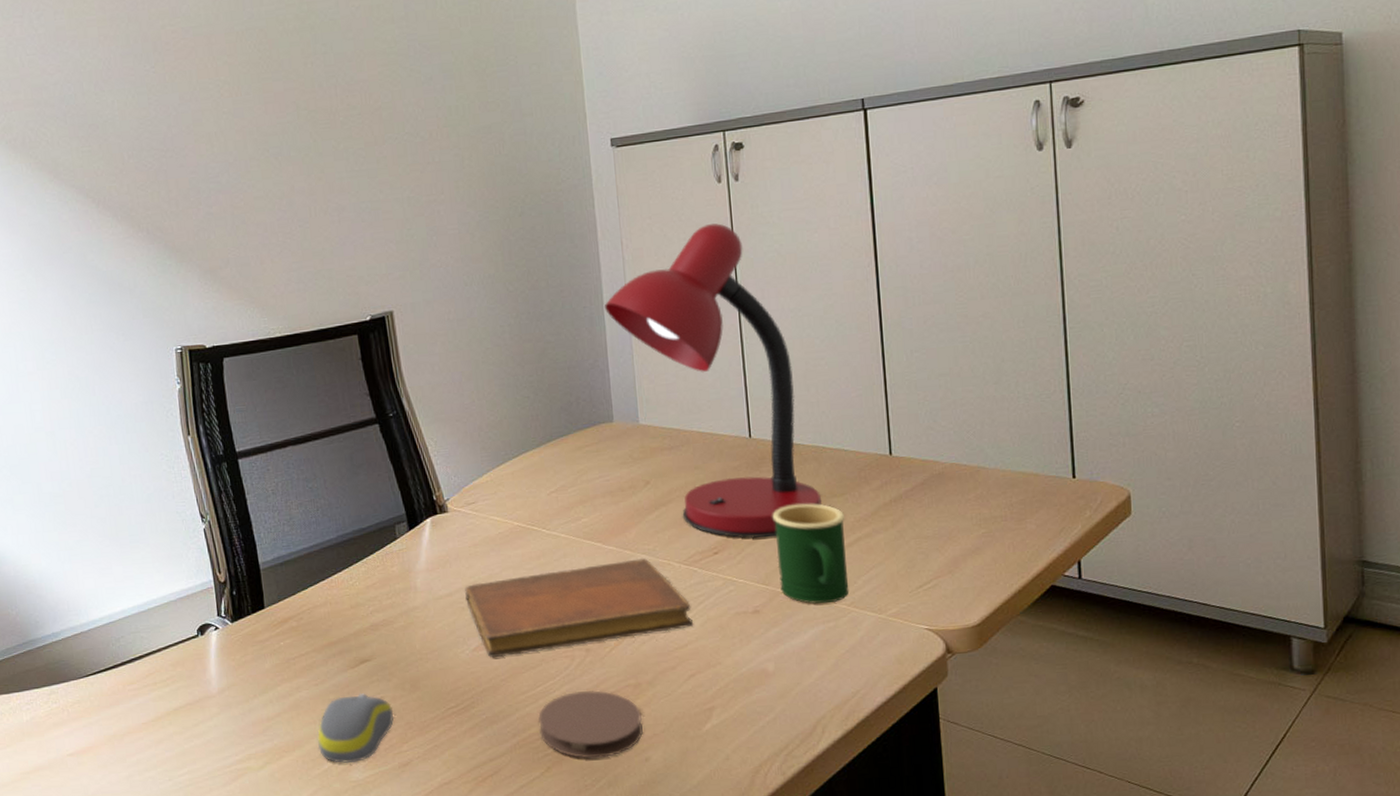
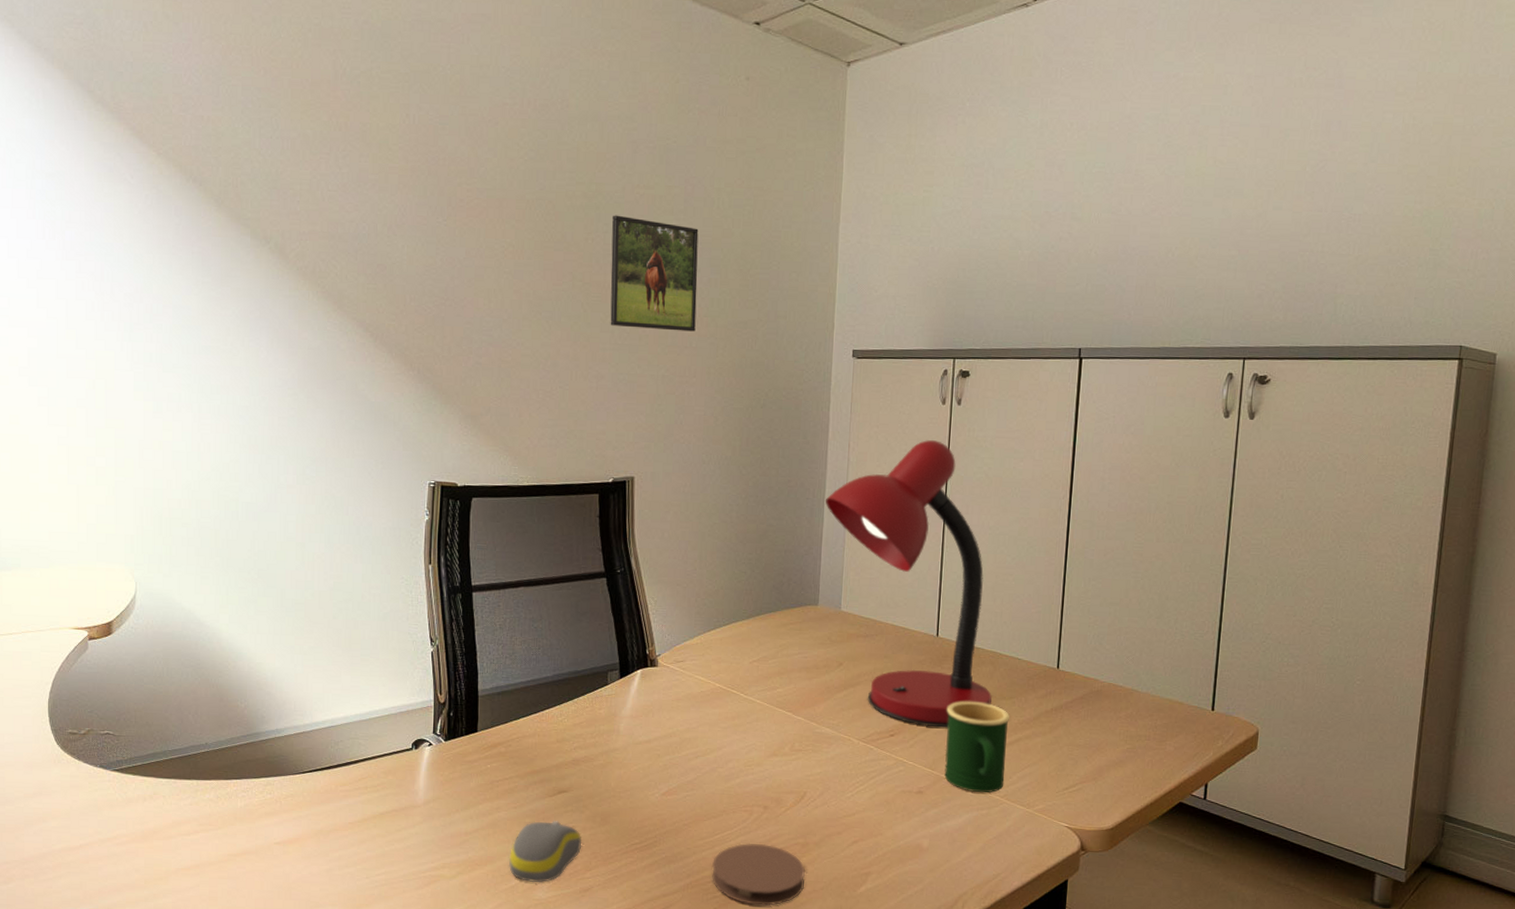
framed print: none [329,32,436,152] -> present [610,215,699,332]
notebook: present [465,558,694,657] -> none [662,731,864,804]

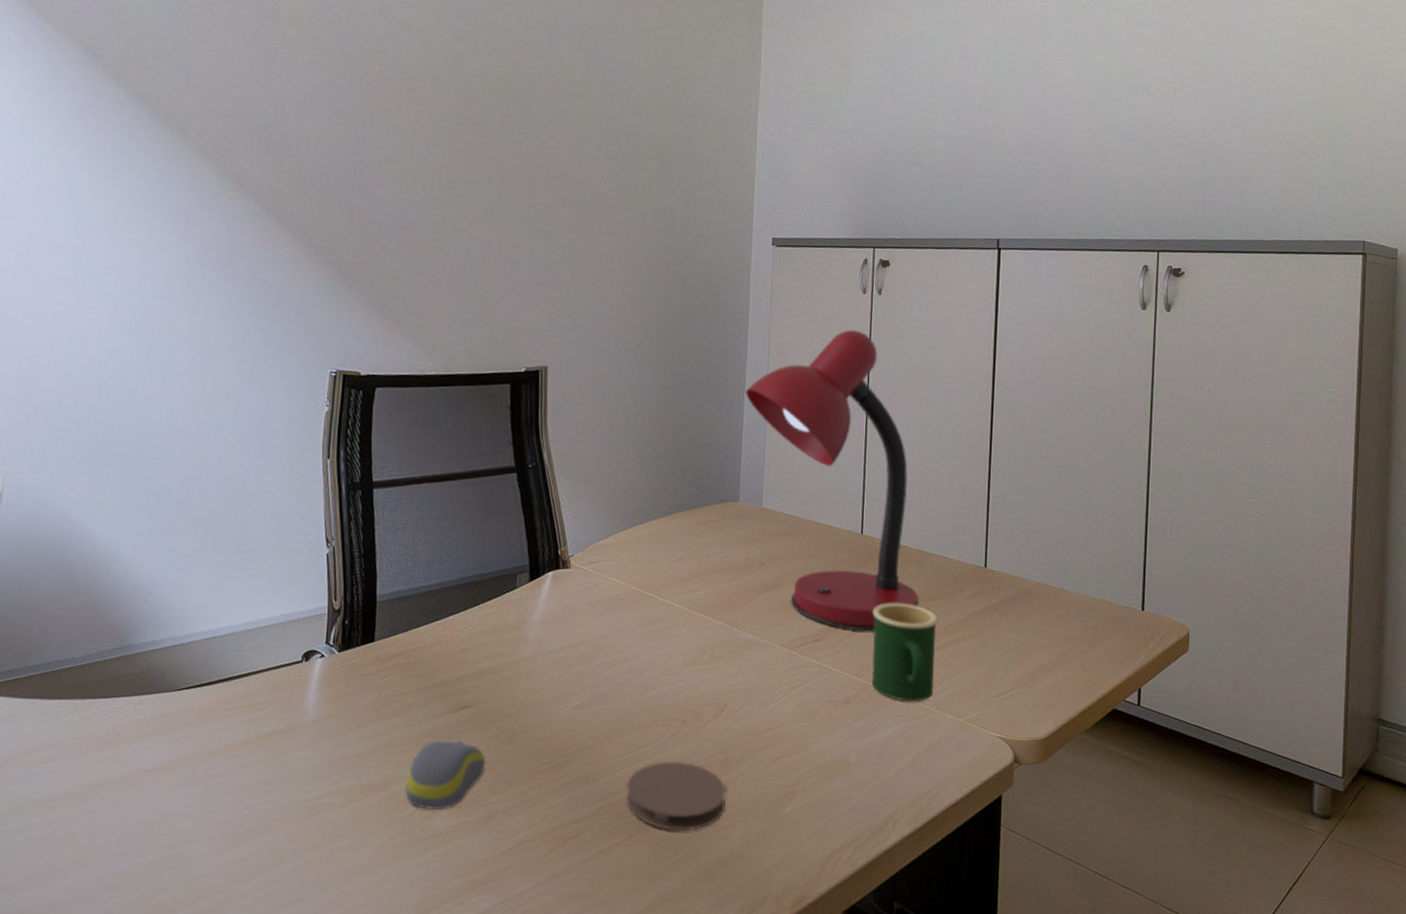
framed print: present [610,215,699,332] -> none [525,99,617,218]

